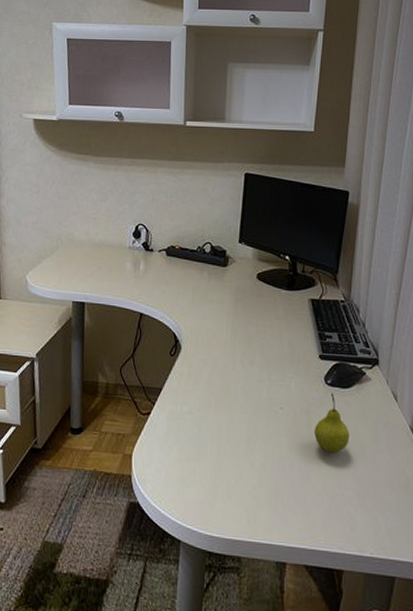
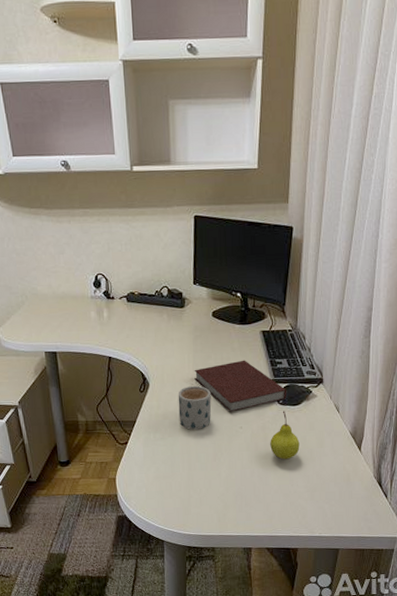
mug: none [211,353,250,406] -> present [178,385,212,430]
notebook: none [232,329,337,389] -> present [194,360,287,412]

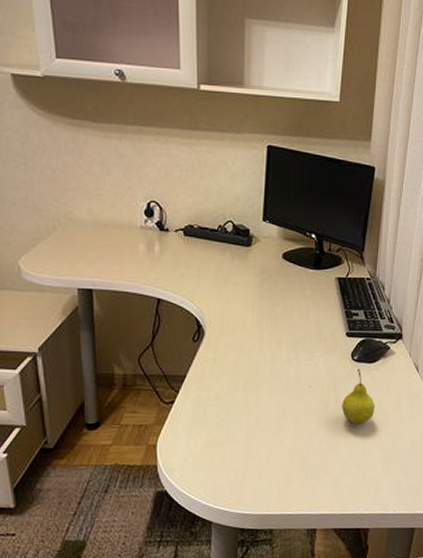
mug: present [178,385,212,430] -> none [238,336,277,388]
notebook: present [194,360,287,412] -> none [258,309,363,368]

